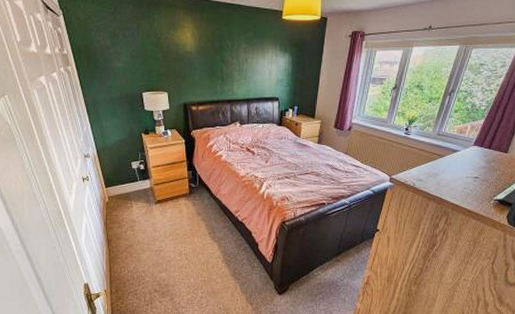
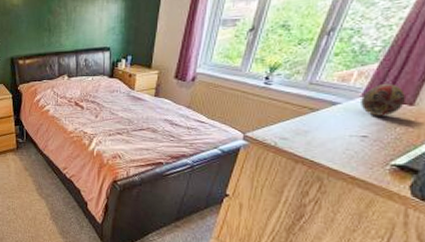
decorative egg: none [473,135,503,161] -> present [361,83,407,116]

